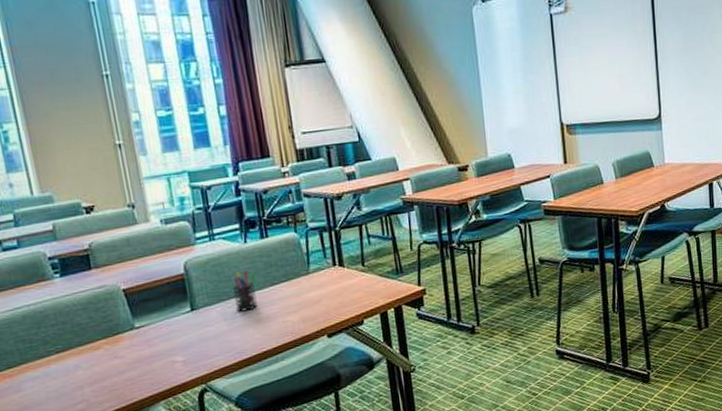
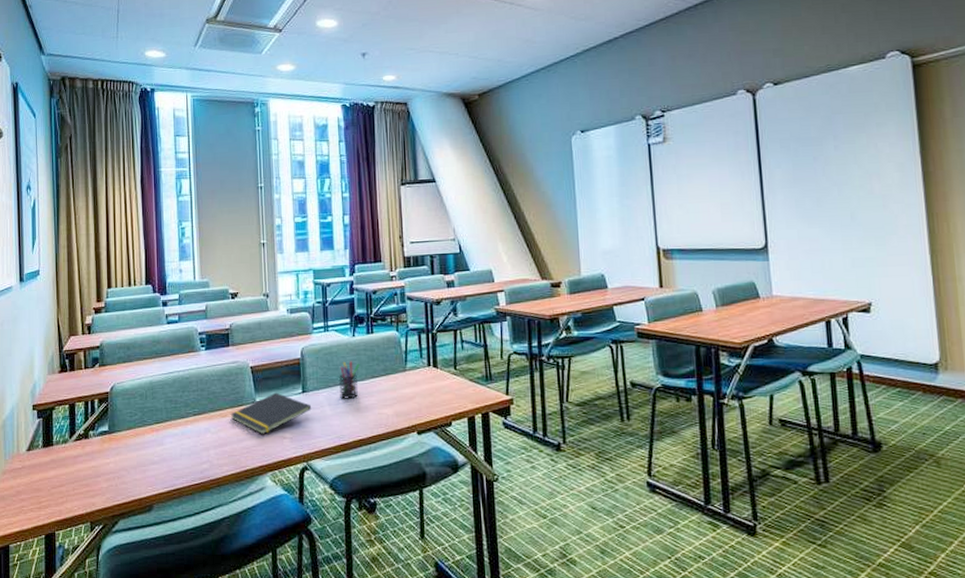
notepad: none [104,314,205,363] -> present [230,392,312,435]

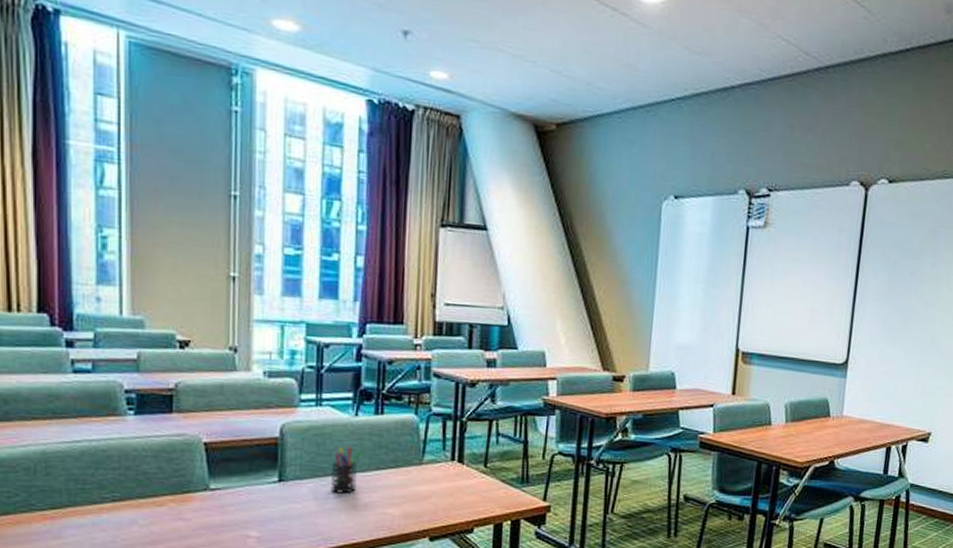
notepad: present [230,392,312,435] -> none [169,478,291,532]

